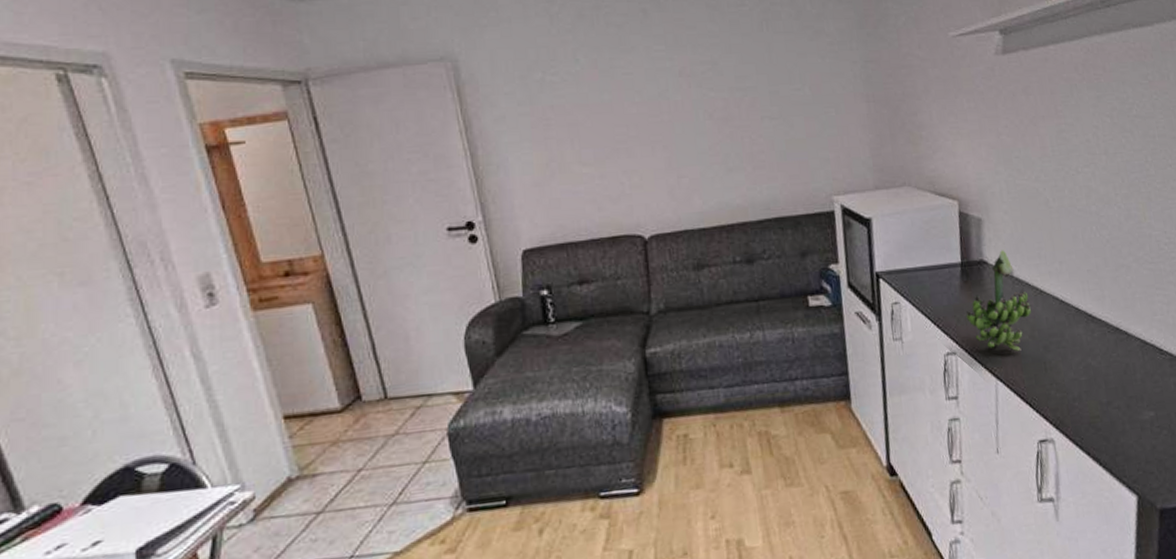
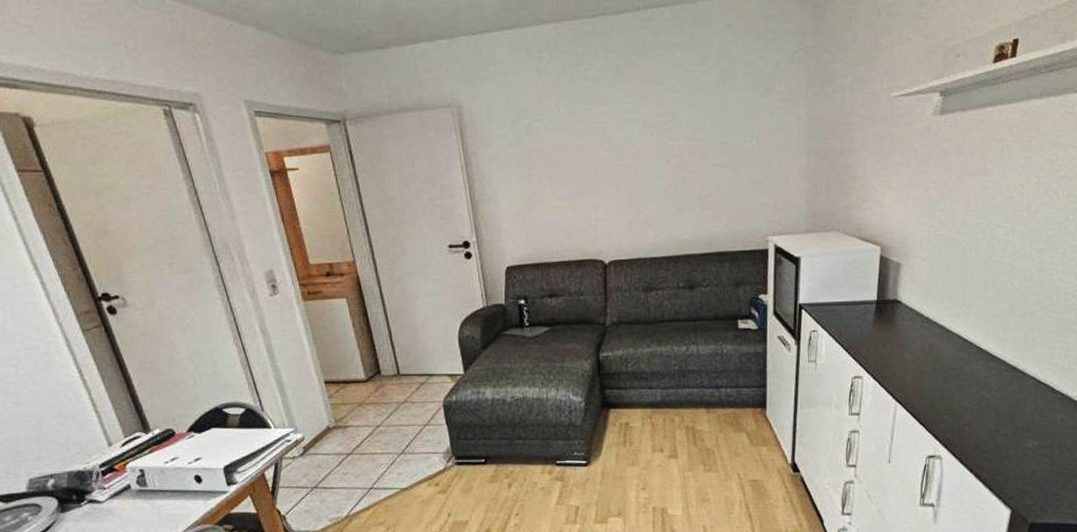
banana bunch: present [966,250,1031,352] -> none [875,292,937,381]

